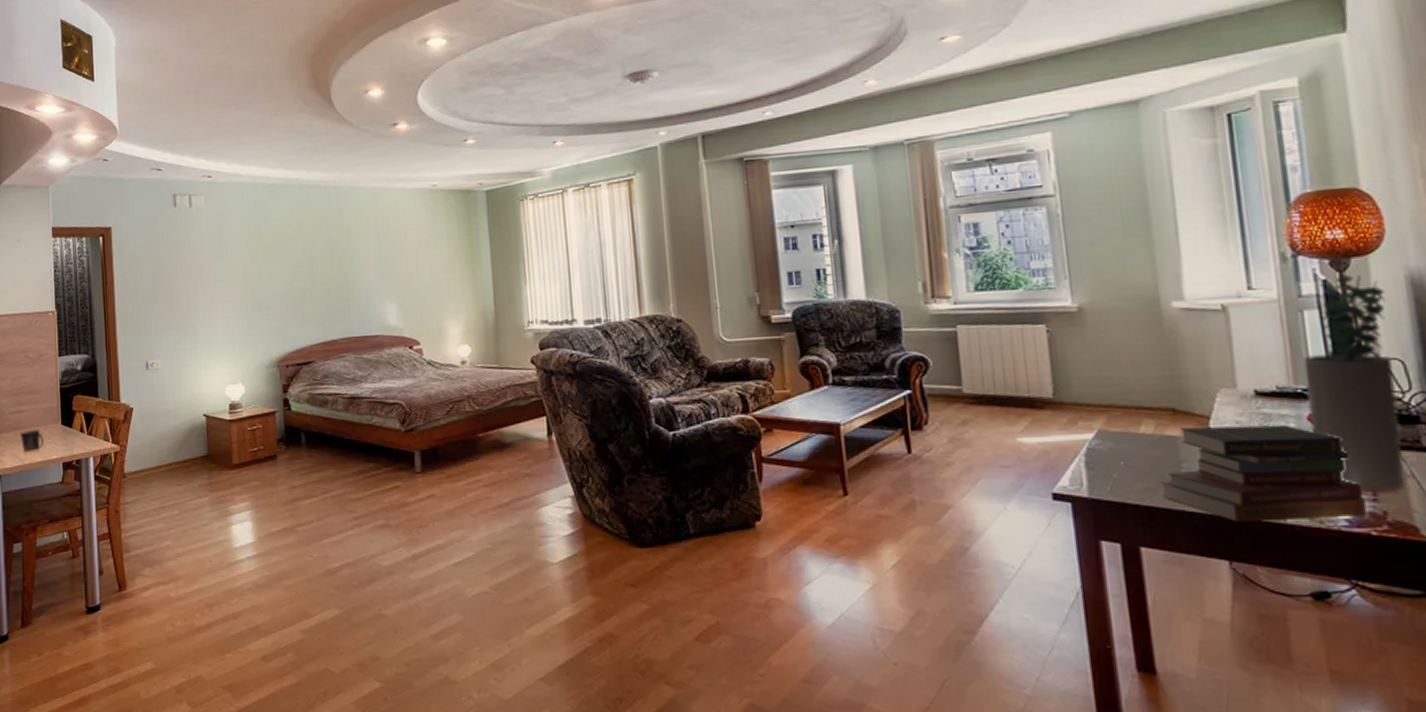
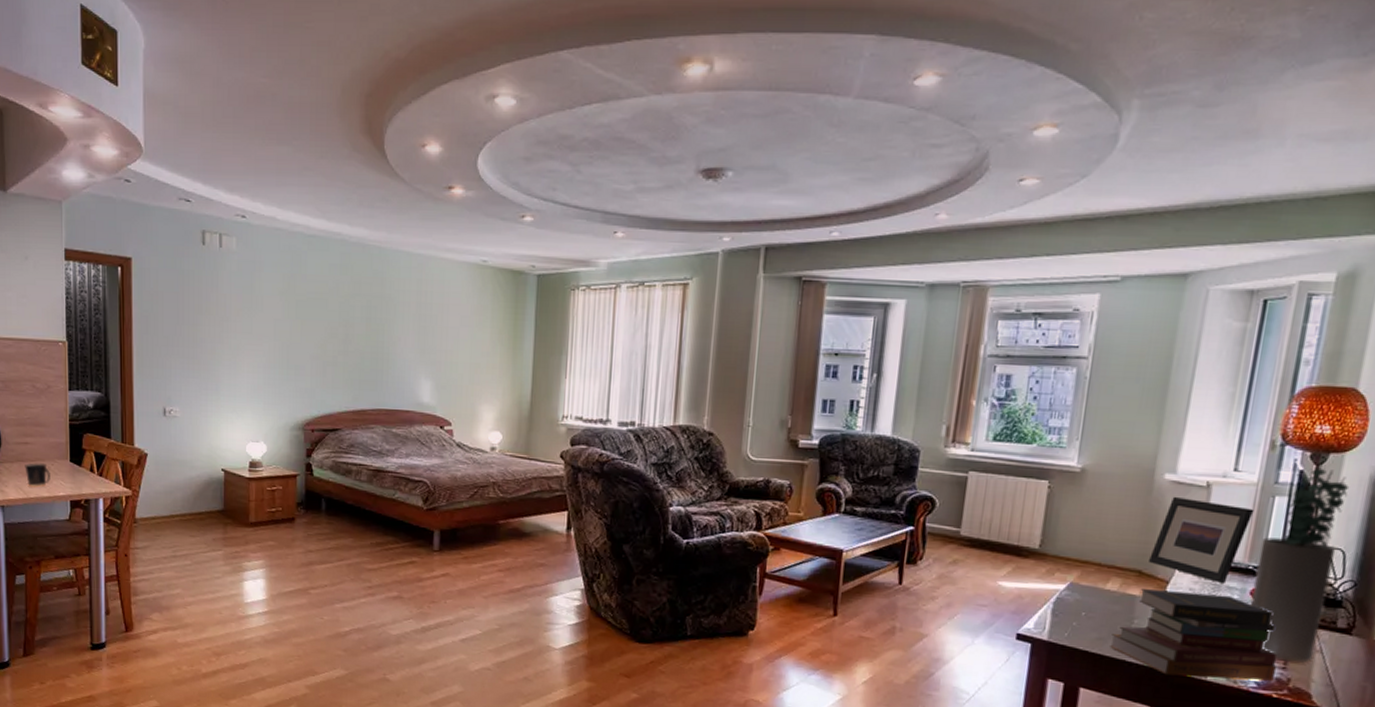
picture frame: none [1180,324,1284,413] -> present [1149,496,1254,585]

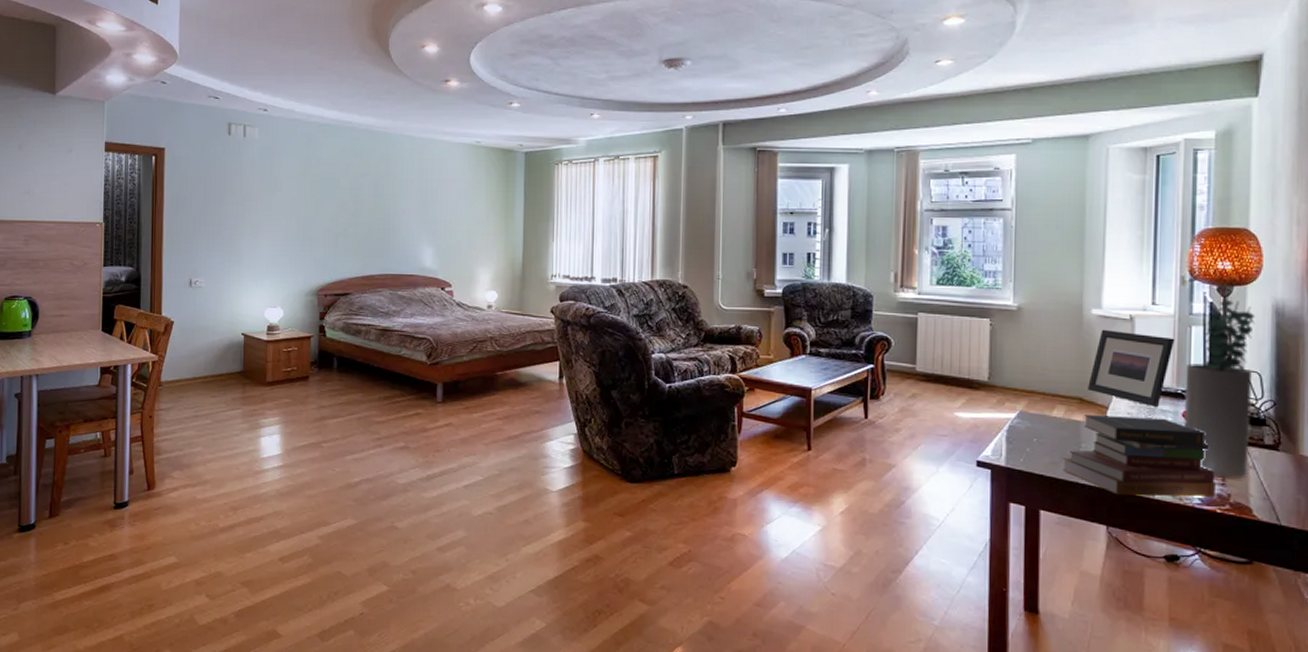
mug: present [25,463,50,488] -> none [59,333,83,356]

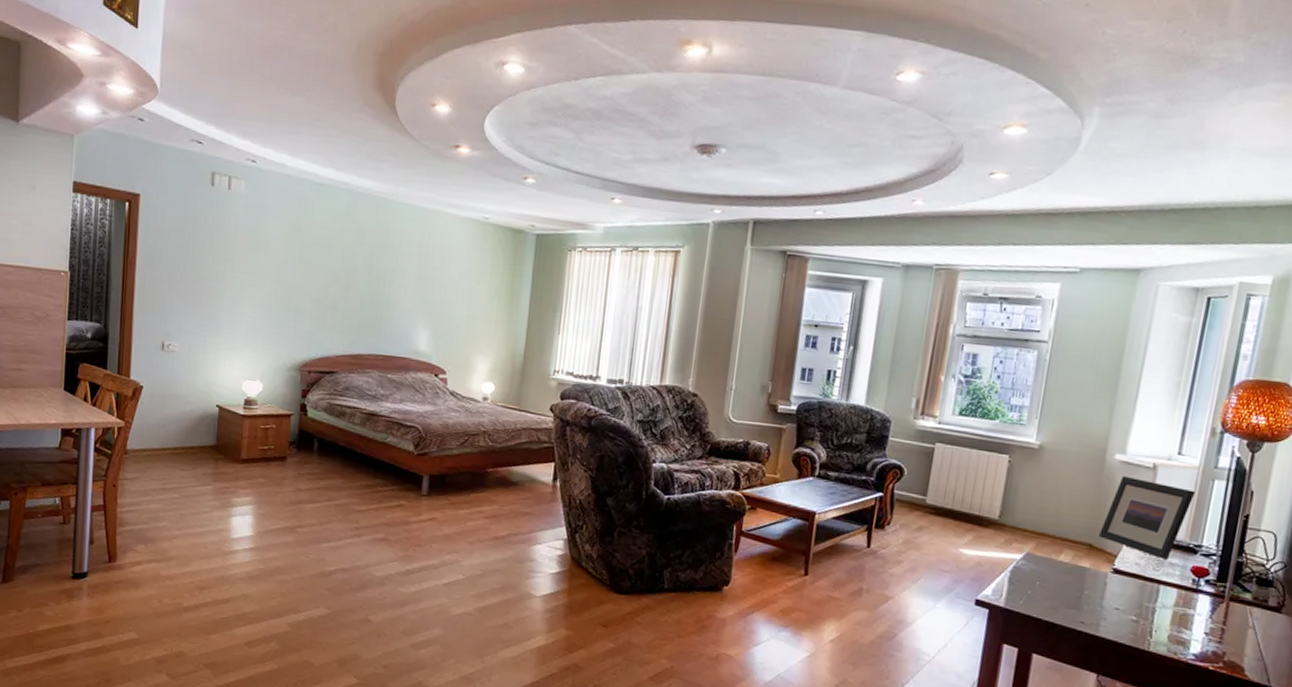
books: present [1063,415,1217,498] -> none [1061,562,1215,654]
vase: present [1184,291,1256,480] -> none [1190,446,1282,639]

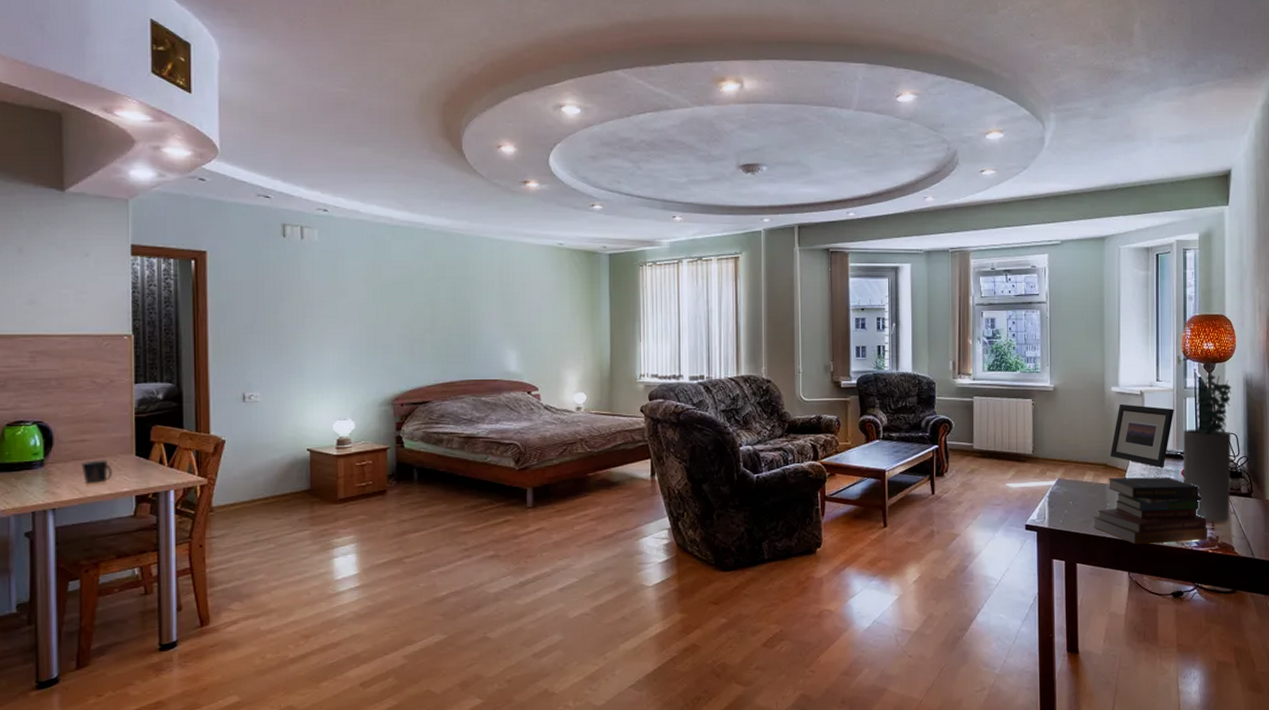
mug: none [17,389,43,414] -> present [81,460,112,486]
books: none [1061,562,1215,654] -> present [1093,477,1208,545]
vase: none [1190,446,1282,639] -> present [1182,367,1232,524]

